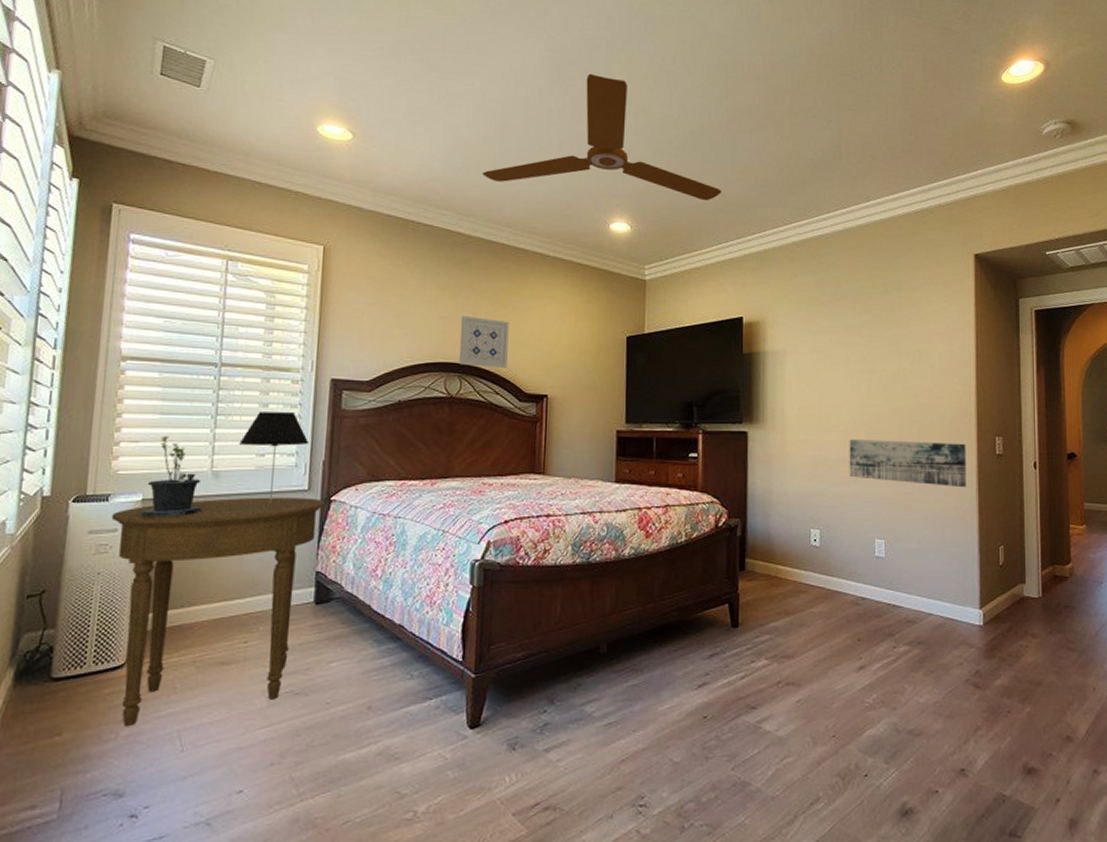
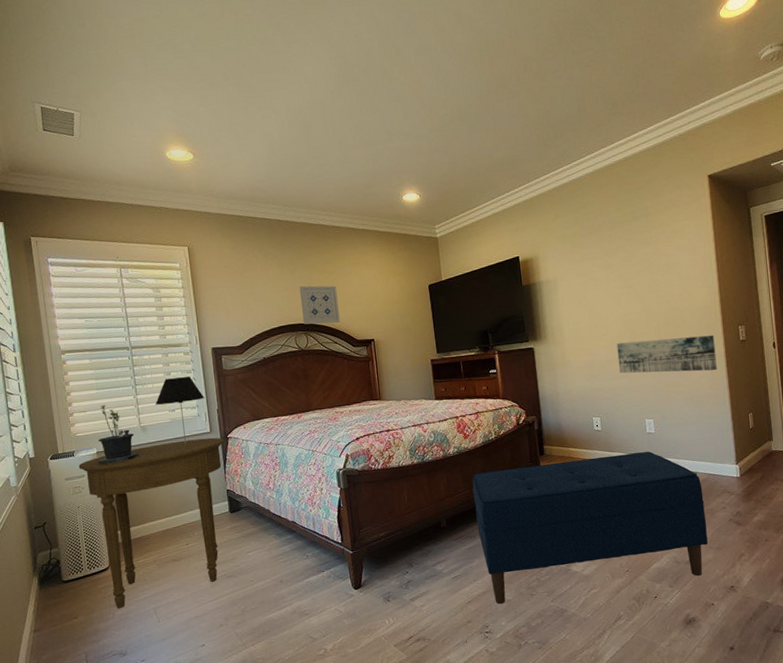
ceiling fan: present [482,73,722,201] -> none [297,72,489,175]
bench: none [647,581,937,768] -> present [472,451,708,605]

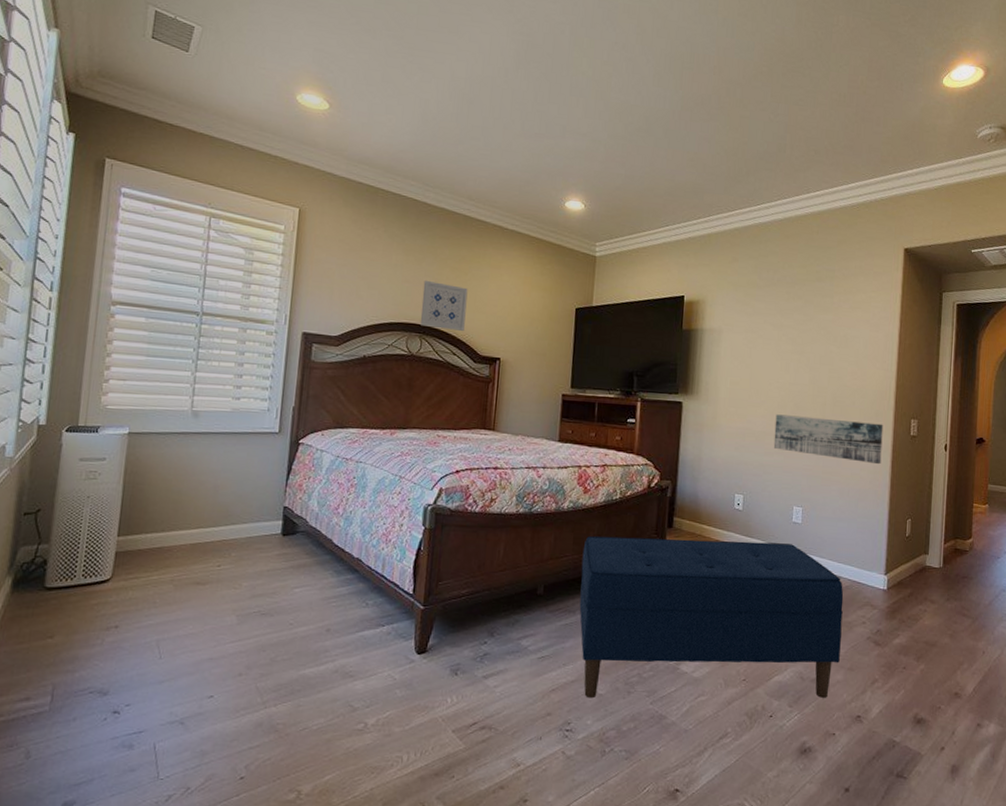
side table: present [78,437,225,609] -> none [100,436,294,635]
potted plant: present [98,404,139,465] -> none [126,376,182,451]
table lamp: present [155,377,205,445] -> none [217,359,281,443]

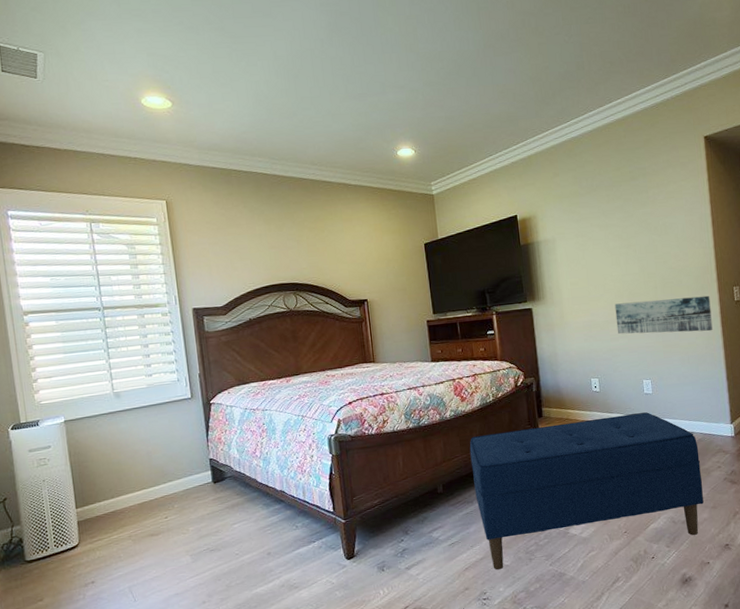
wall art: present [420,280,468,331] -> none [287,243,331,284]

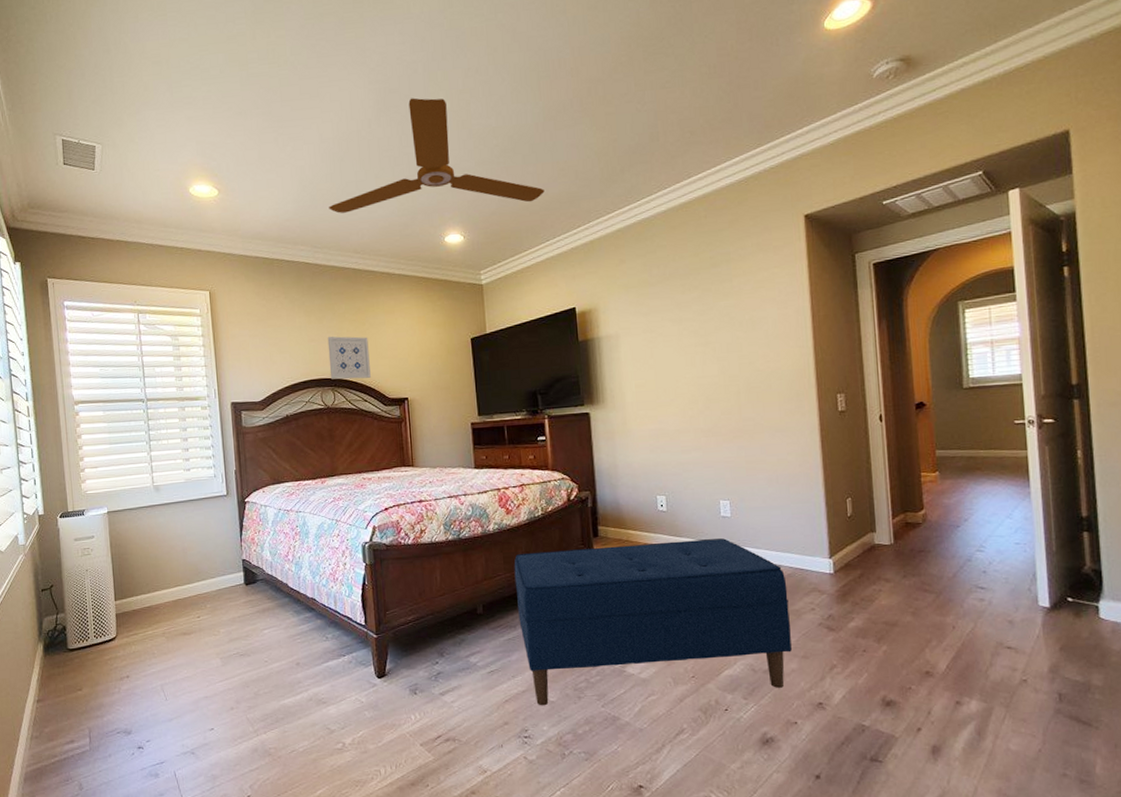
ceiling fan: none [285,21,487,127] -> present [329,98,544,213]
wall art: none [287,243,331,284] -> present [327,336,371,380]
wall art: present [614,295,713,335] -> none [687,403,809,447]

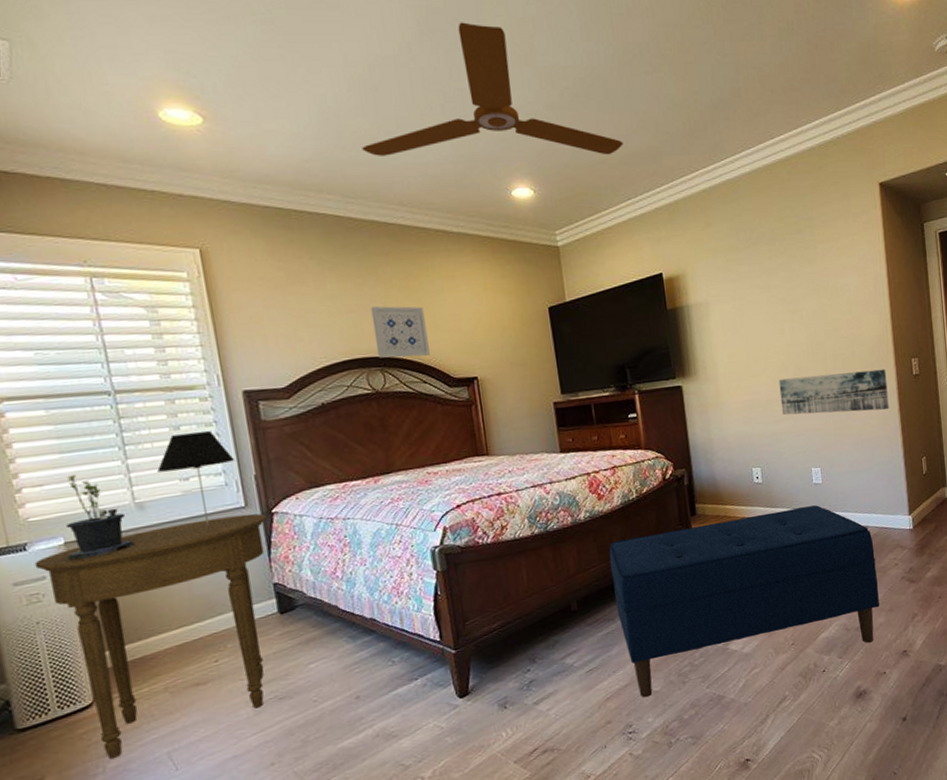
side table: none [88,501,242,683] -> present [34,513,268,760]
potted plant: none [108,460,151,526] -> present [66,474,135,561]
table lamp: none [170,433,222,508] -> present [157,431,235,526]
wall art: none [687,403,809,447] -> present [778,369,889,416]

